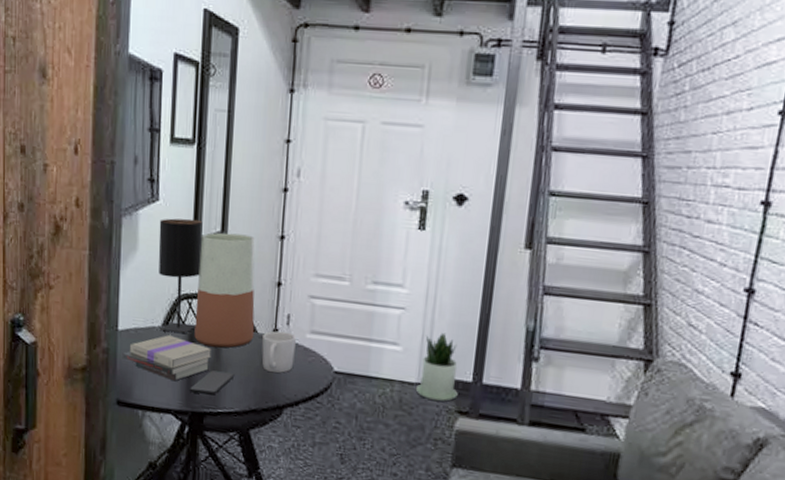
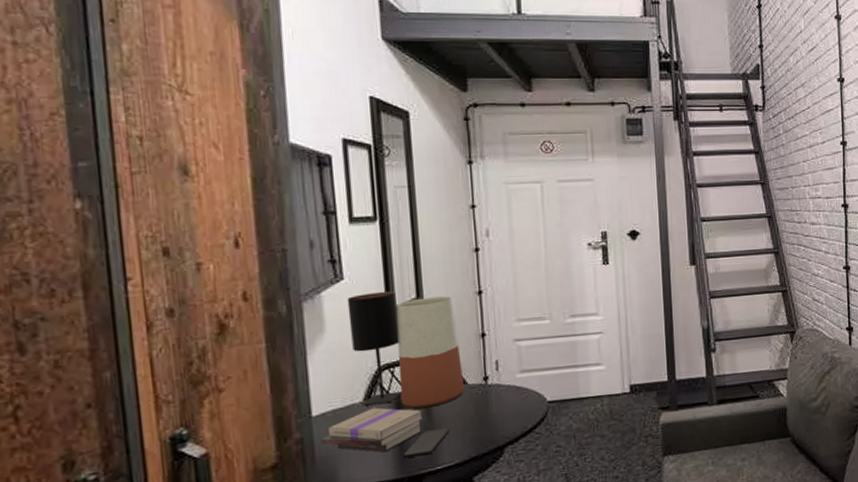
mug: present [261,330,296,374] -> none [474,376,509,418]
planter: present [415,332,458,402] -> none [622,345,658,405]

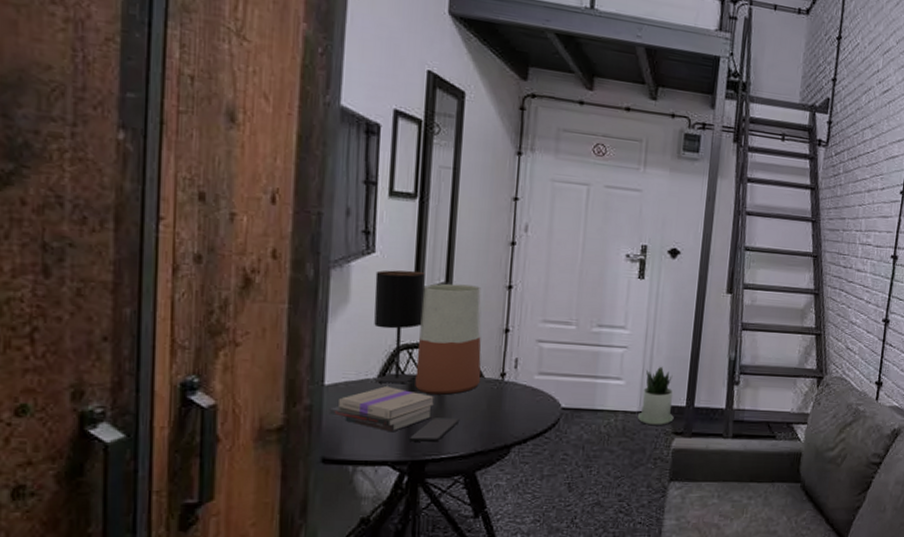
planter: none [622,345,658,405] -> present [637,366,674,426]

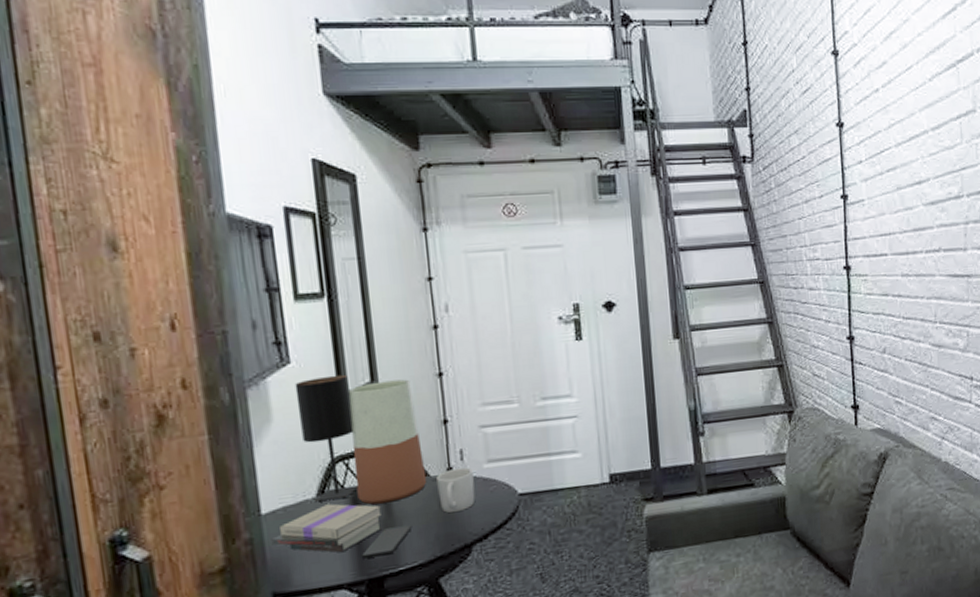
mug: none [488,374,524,415] -> present [436,467,476,513]
planter: present [637,366,674,426] -> none [601,430,641,496]

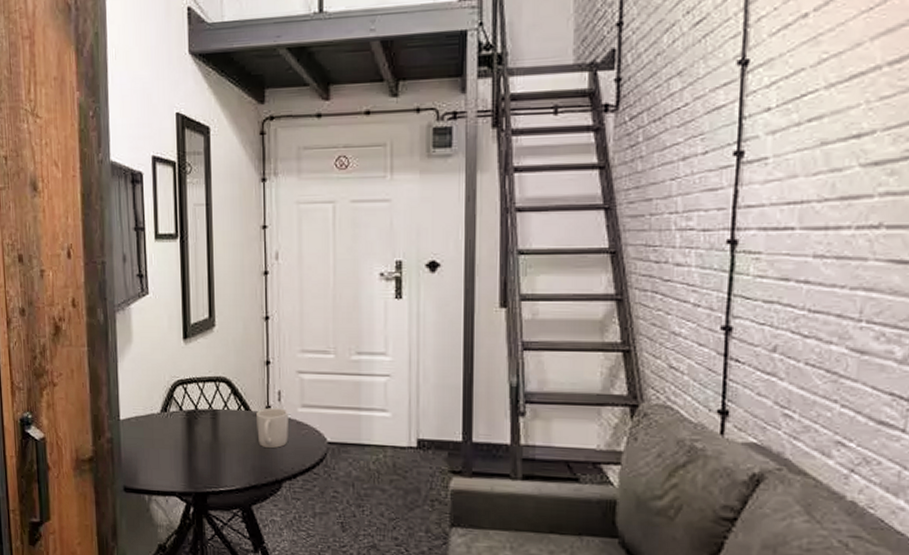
books: present [271,503,381,553] -> none [125,420,209,465]
table lamp: present [295,374,358,503] -> none [151,308,193,419]
vase: present [347,379,427,505] -> none [190,318,248,429]
smartphone: present [361,525,413,559] -> none [191,451,233,475]

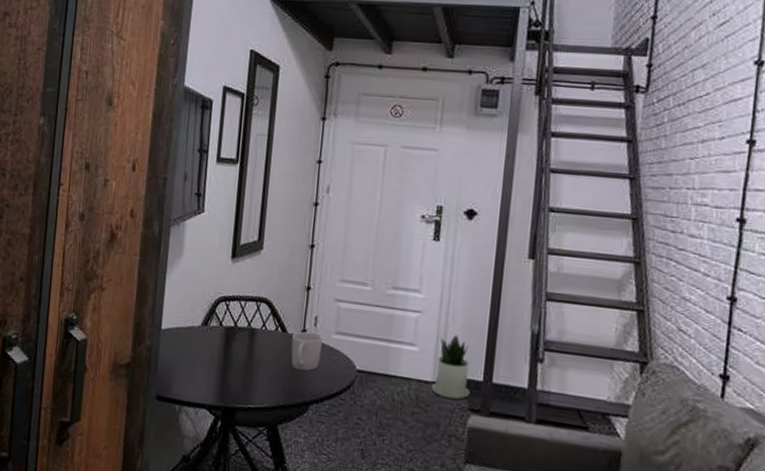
planter: none [407,395,449,463] -> present [431,334,470,400]

